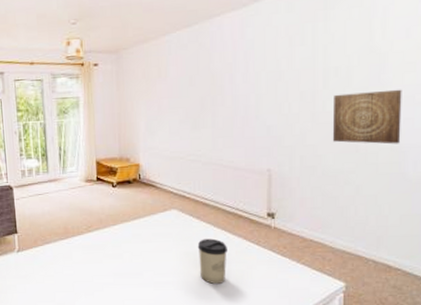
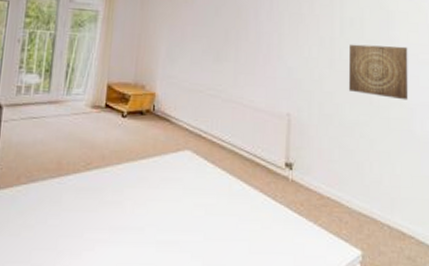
cup: present [197,238,227,284] -> none [209,188,242,246]

